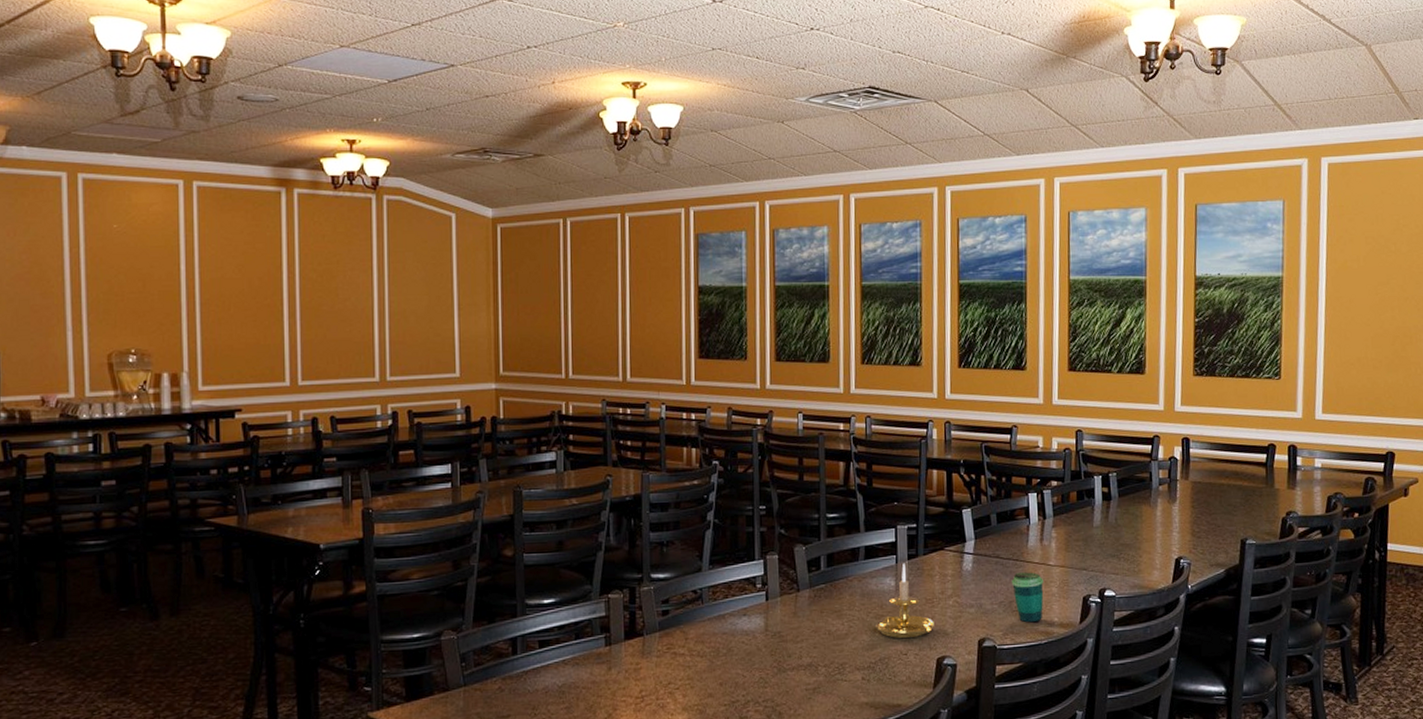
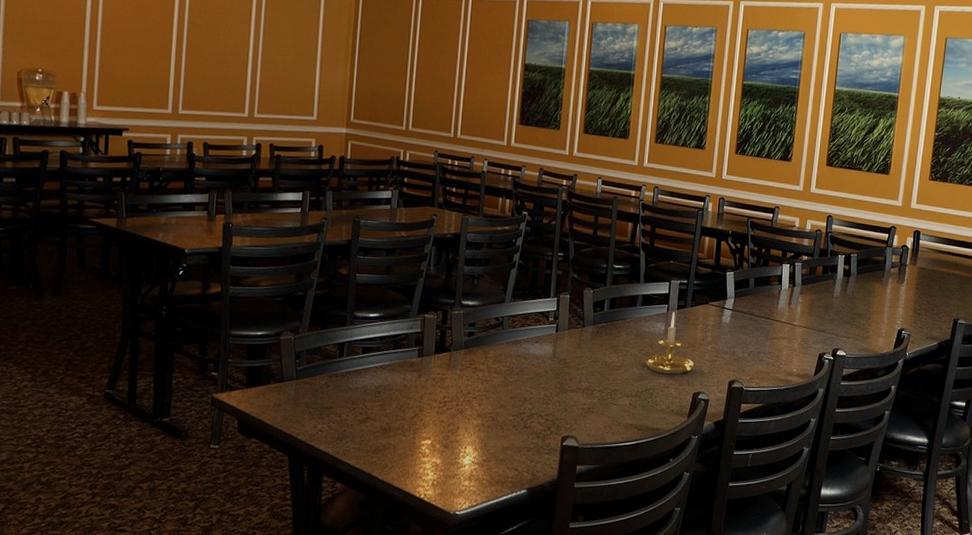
cup: present [1011,572,1044,623] -> none [761,329,788,372]

